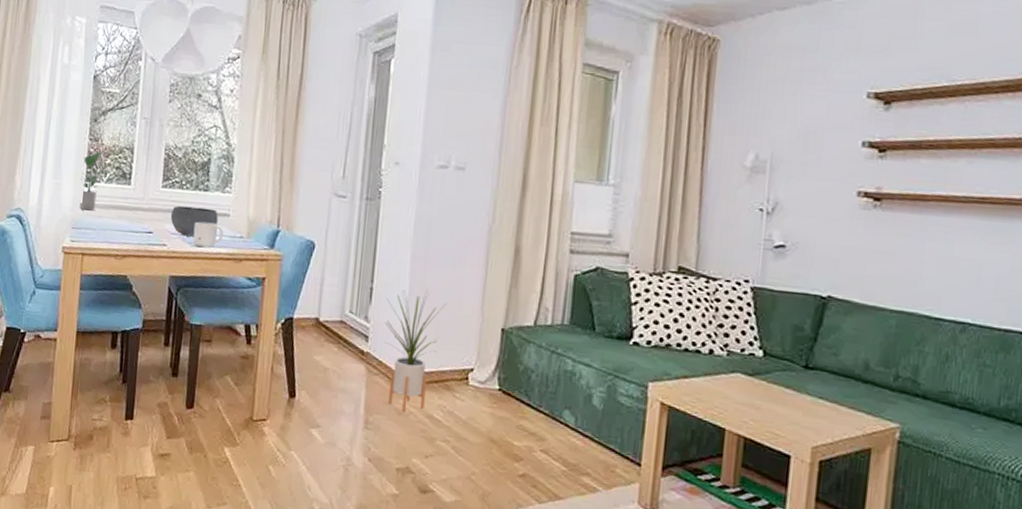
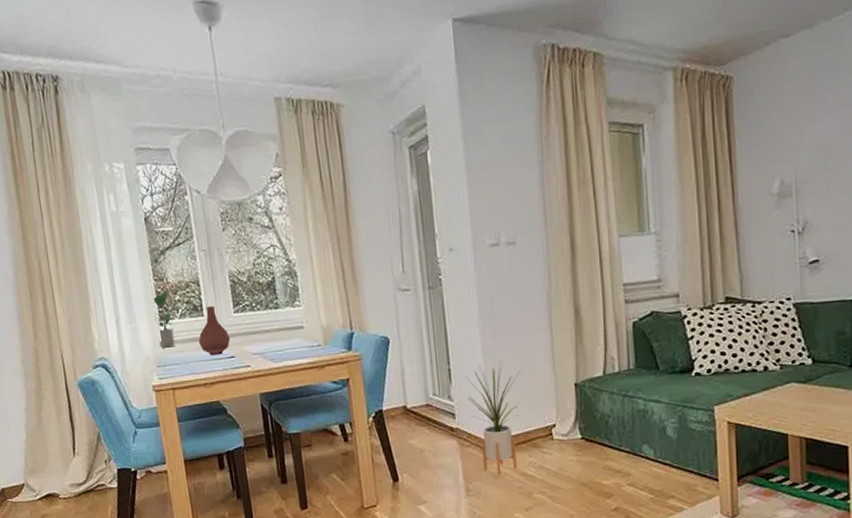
vase: none [119,175,153,228] -> present [198,305,231,356]
bowl: present [170,206,218,237] -> none [248,324,294,355]
mug: present [192,221,223,248] -> none [272,337,302,361]

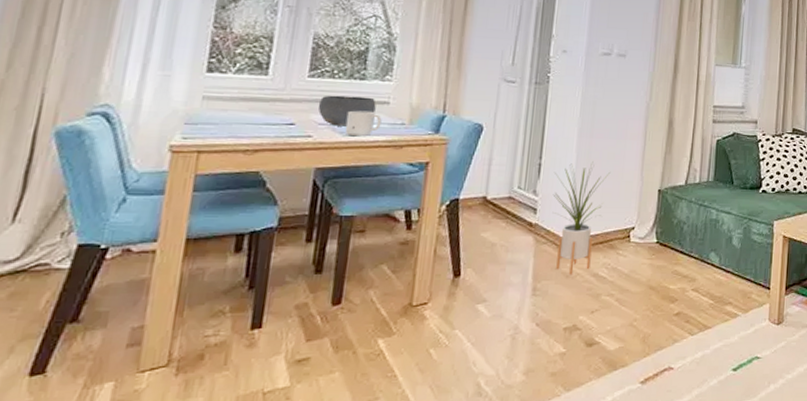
potted plant: present [153,288,179,348] -> none [196,39,237,104]
vase: present [198,305,231,356] -> none [251,65,296,120]
bowl: none [248,324,294,355] -> present [318,95,376,126]
mug: none [272,337,302,361] -> present [345,110,382,136]

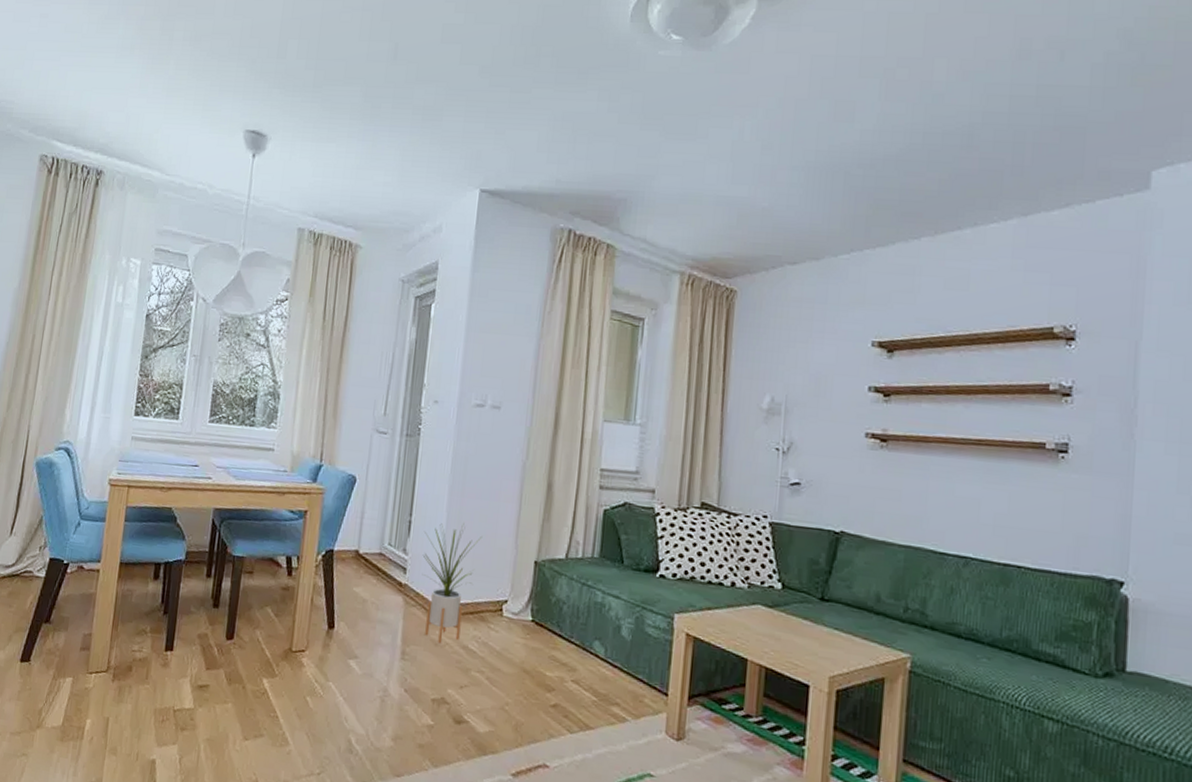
bowl: present [318,95,376,126] -> none [216,440,263,471]
mug: present [345,110,382,136] -> none [237,455,268,481]

